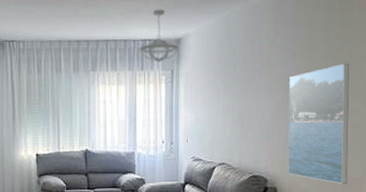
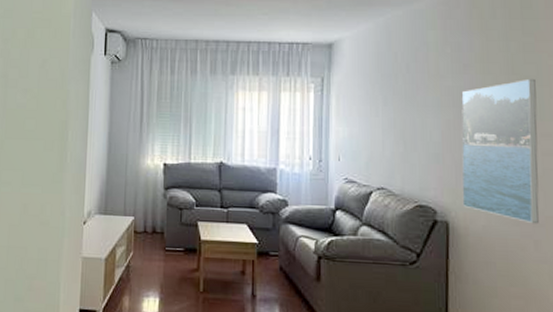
ceiling light fixture: present [140,9,179,62] -> none [286,10,330,68]

